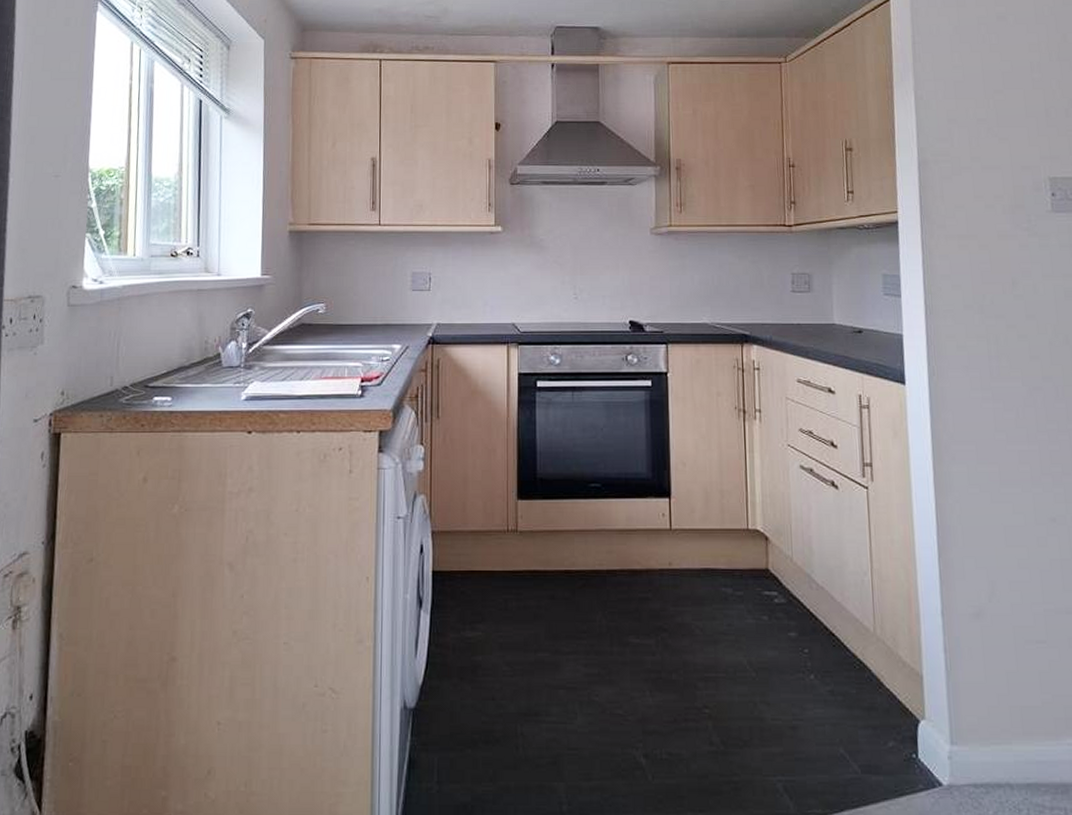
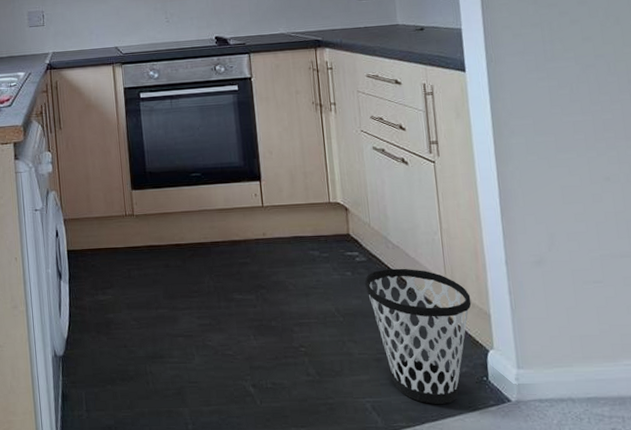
wastebasket: none [782,614,902,788] -> present [364,268,472,405]

